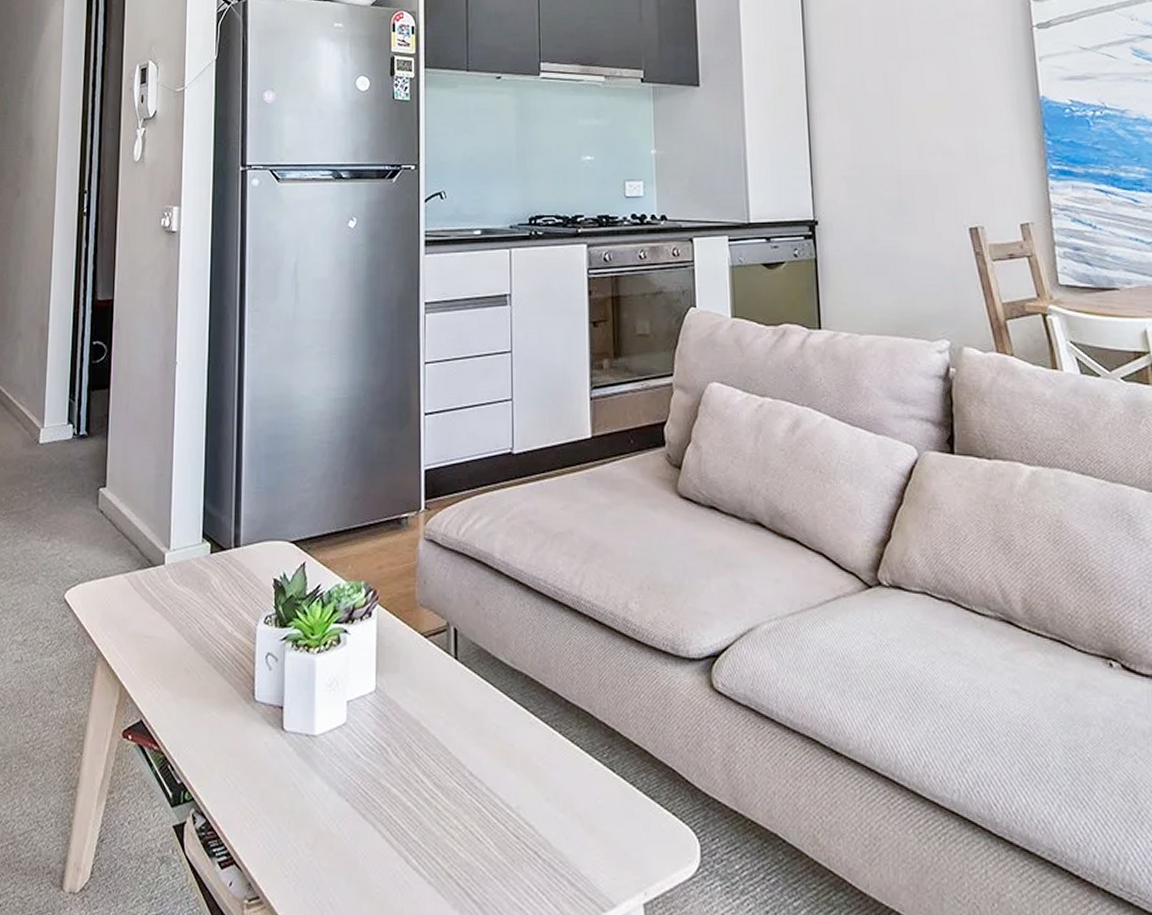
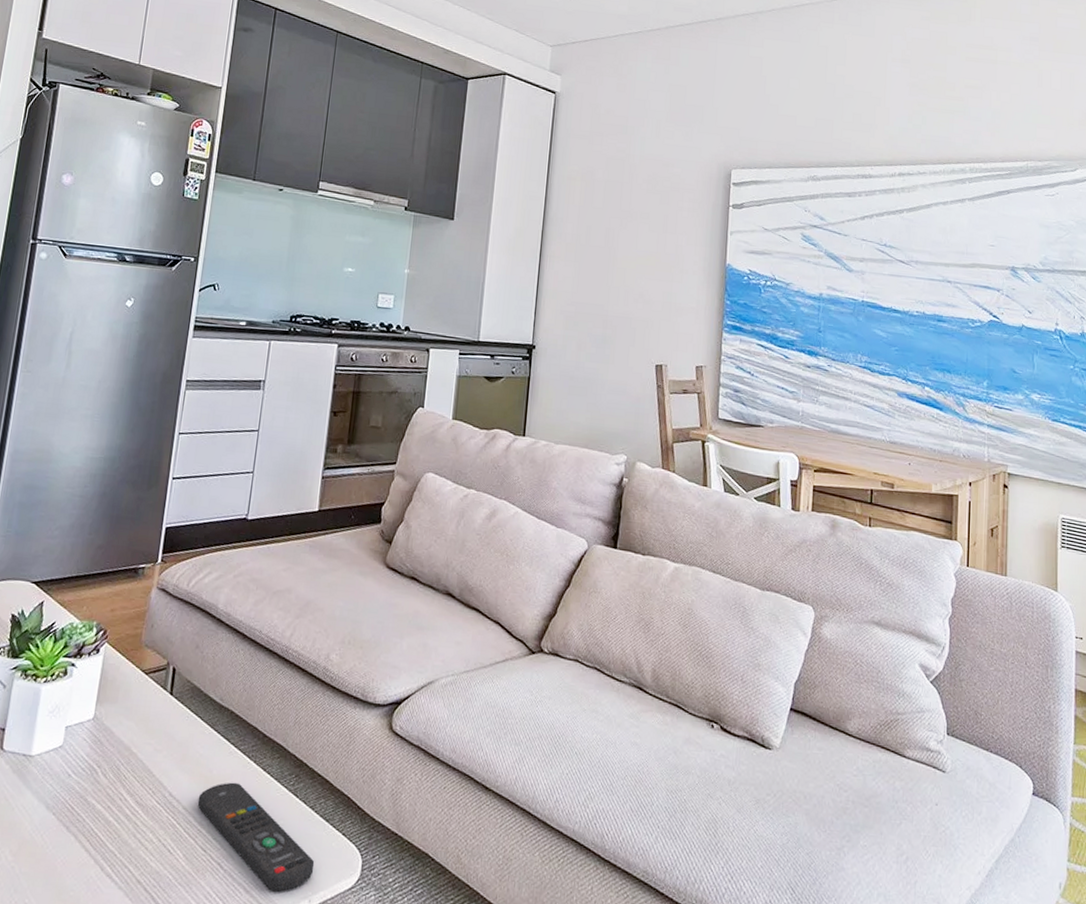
remote control: none [502,757,645,884] -> present [197,782,315,892]

